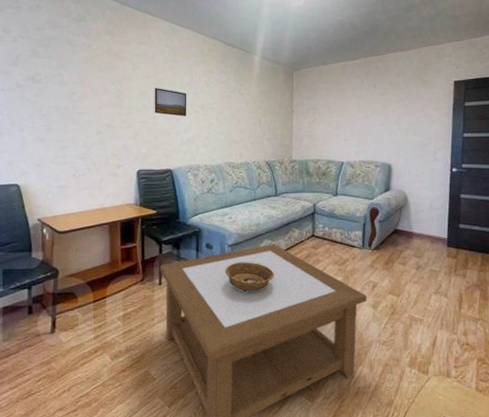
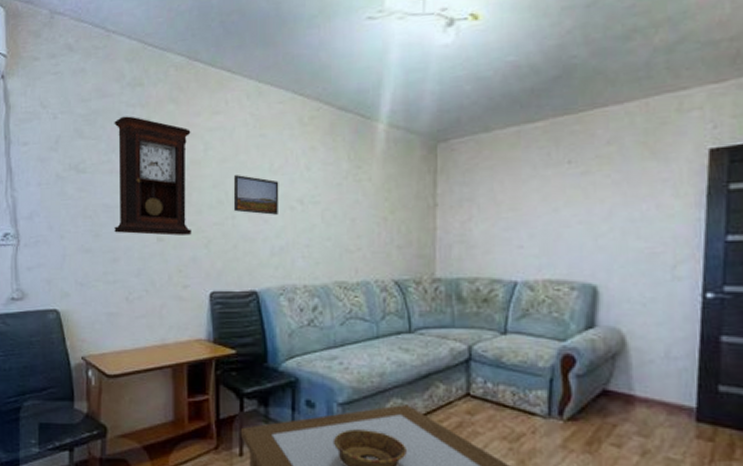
pendulum clock: none [63,42,123,130] -> present [114,116,192,236]

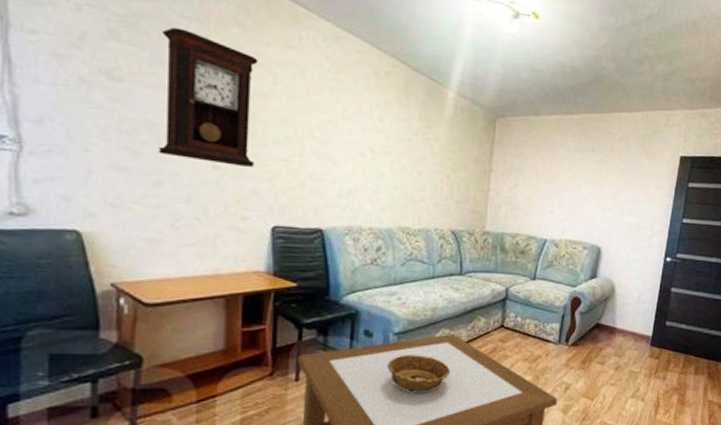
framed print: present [233,175,279,215] -> none [302,114,351,159]

